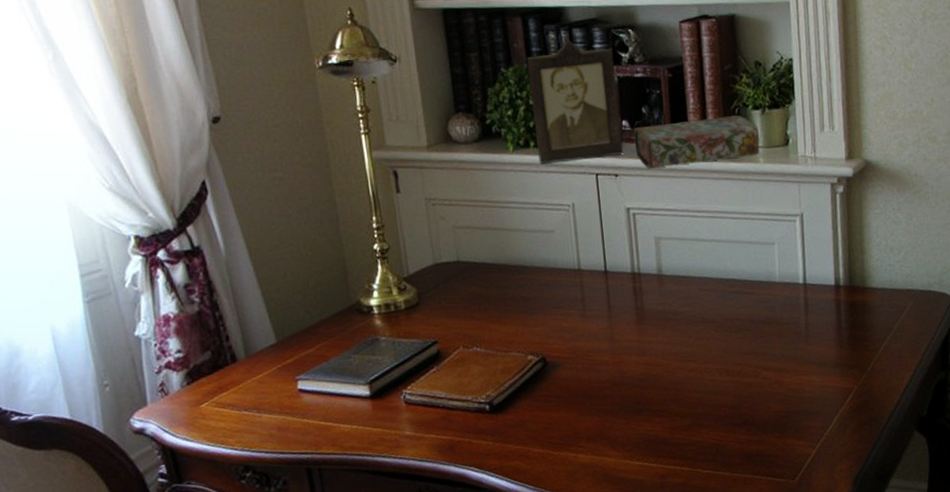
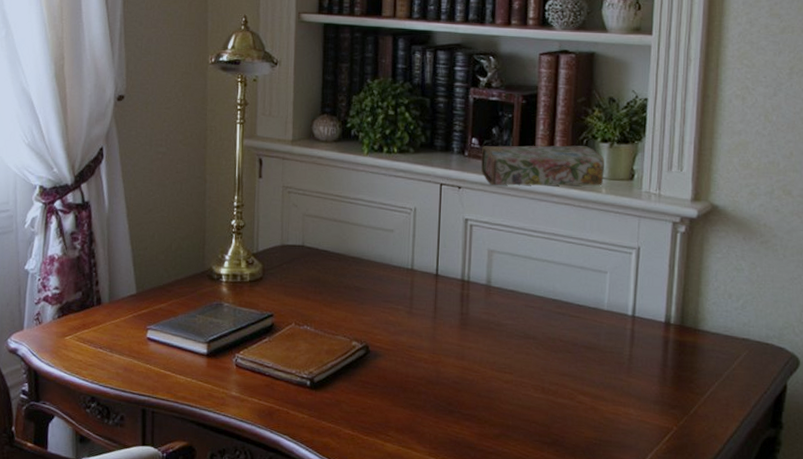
photo frame: present [526,40,623,163] -> none [389,61,472,169]

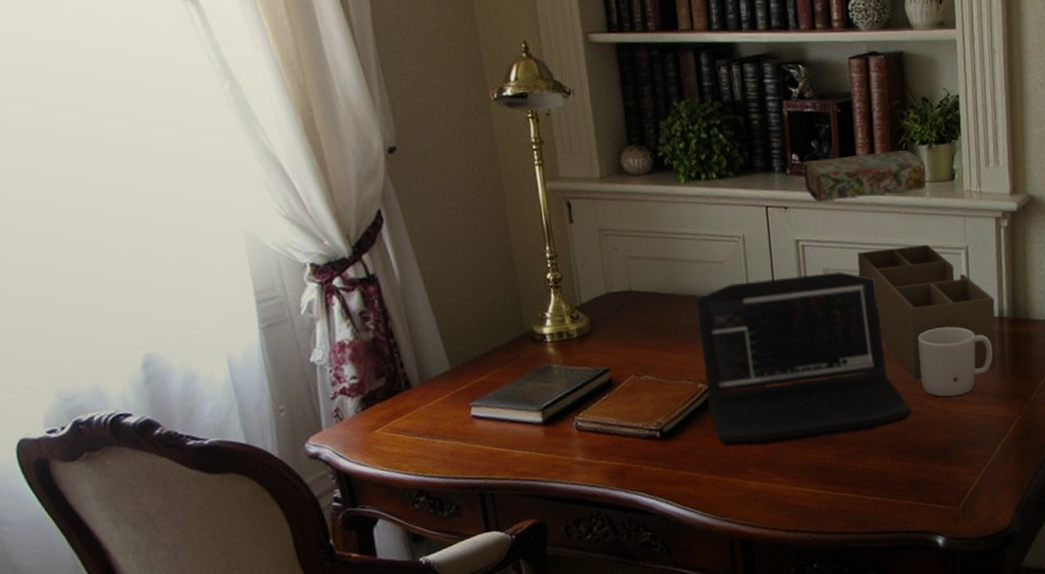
laptop: none [358,251,561,415] -> present [696,271,913,446]
desk organizer: none [523,238,662,374] -> present [857,244,996,379]
mug: none [574,323,655,397] -> present [917,326,993,398]

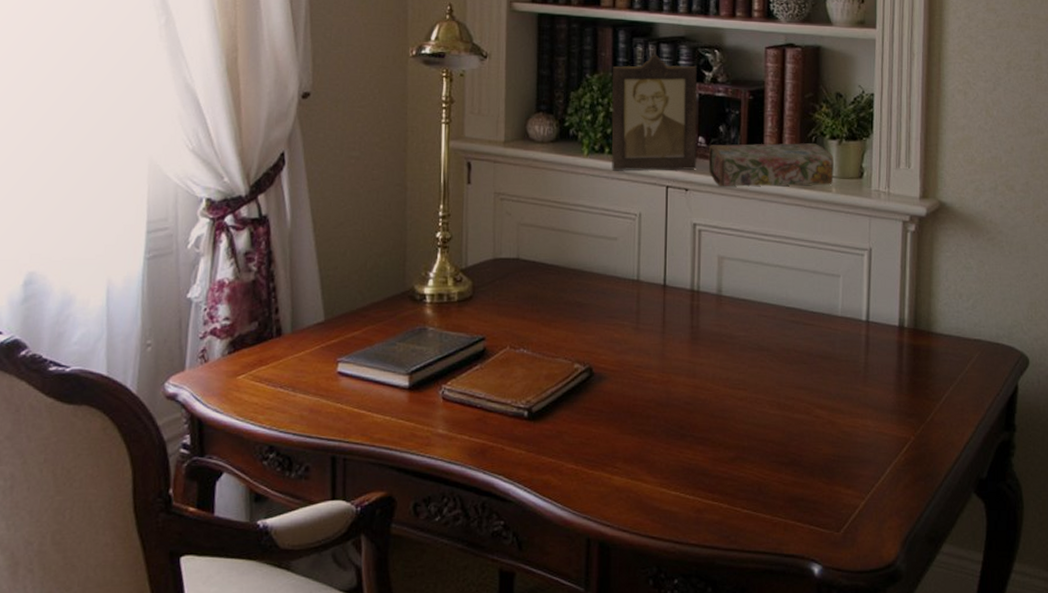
laptop: present [696,271,913,446] -> none [581,260,798,438]
photo frame: none [698,75,793,195] -> present [611,54,698,170]
desk organizer: present [857,244,996,379] -> none [754,241,895,384]
mug: present [917,326,993,398] -> none [810,331,890,408]

